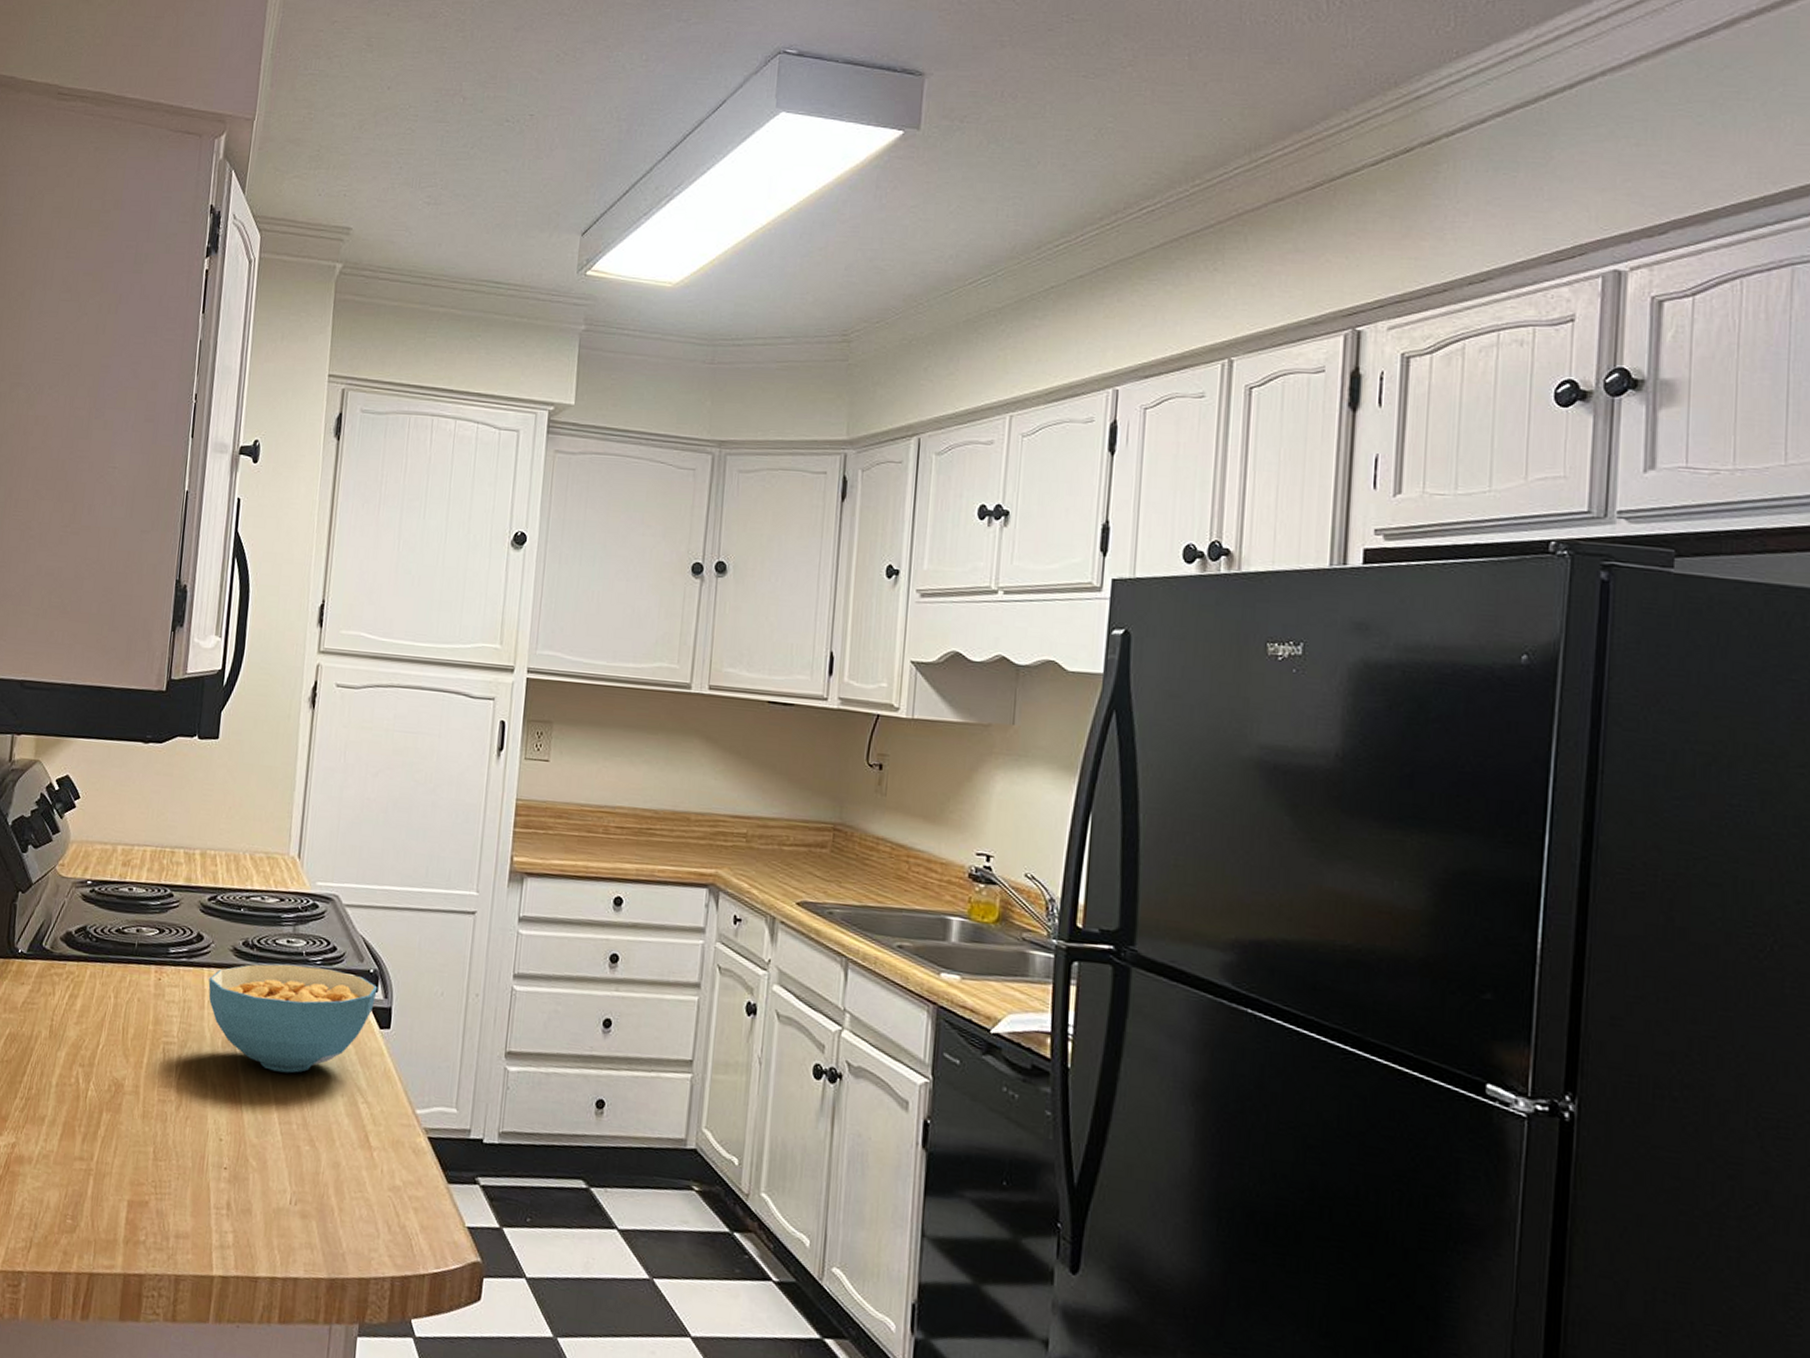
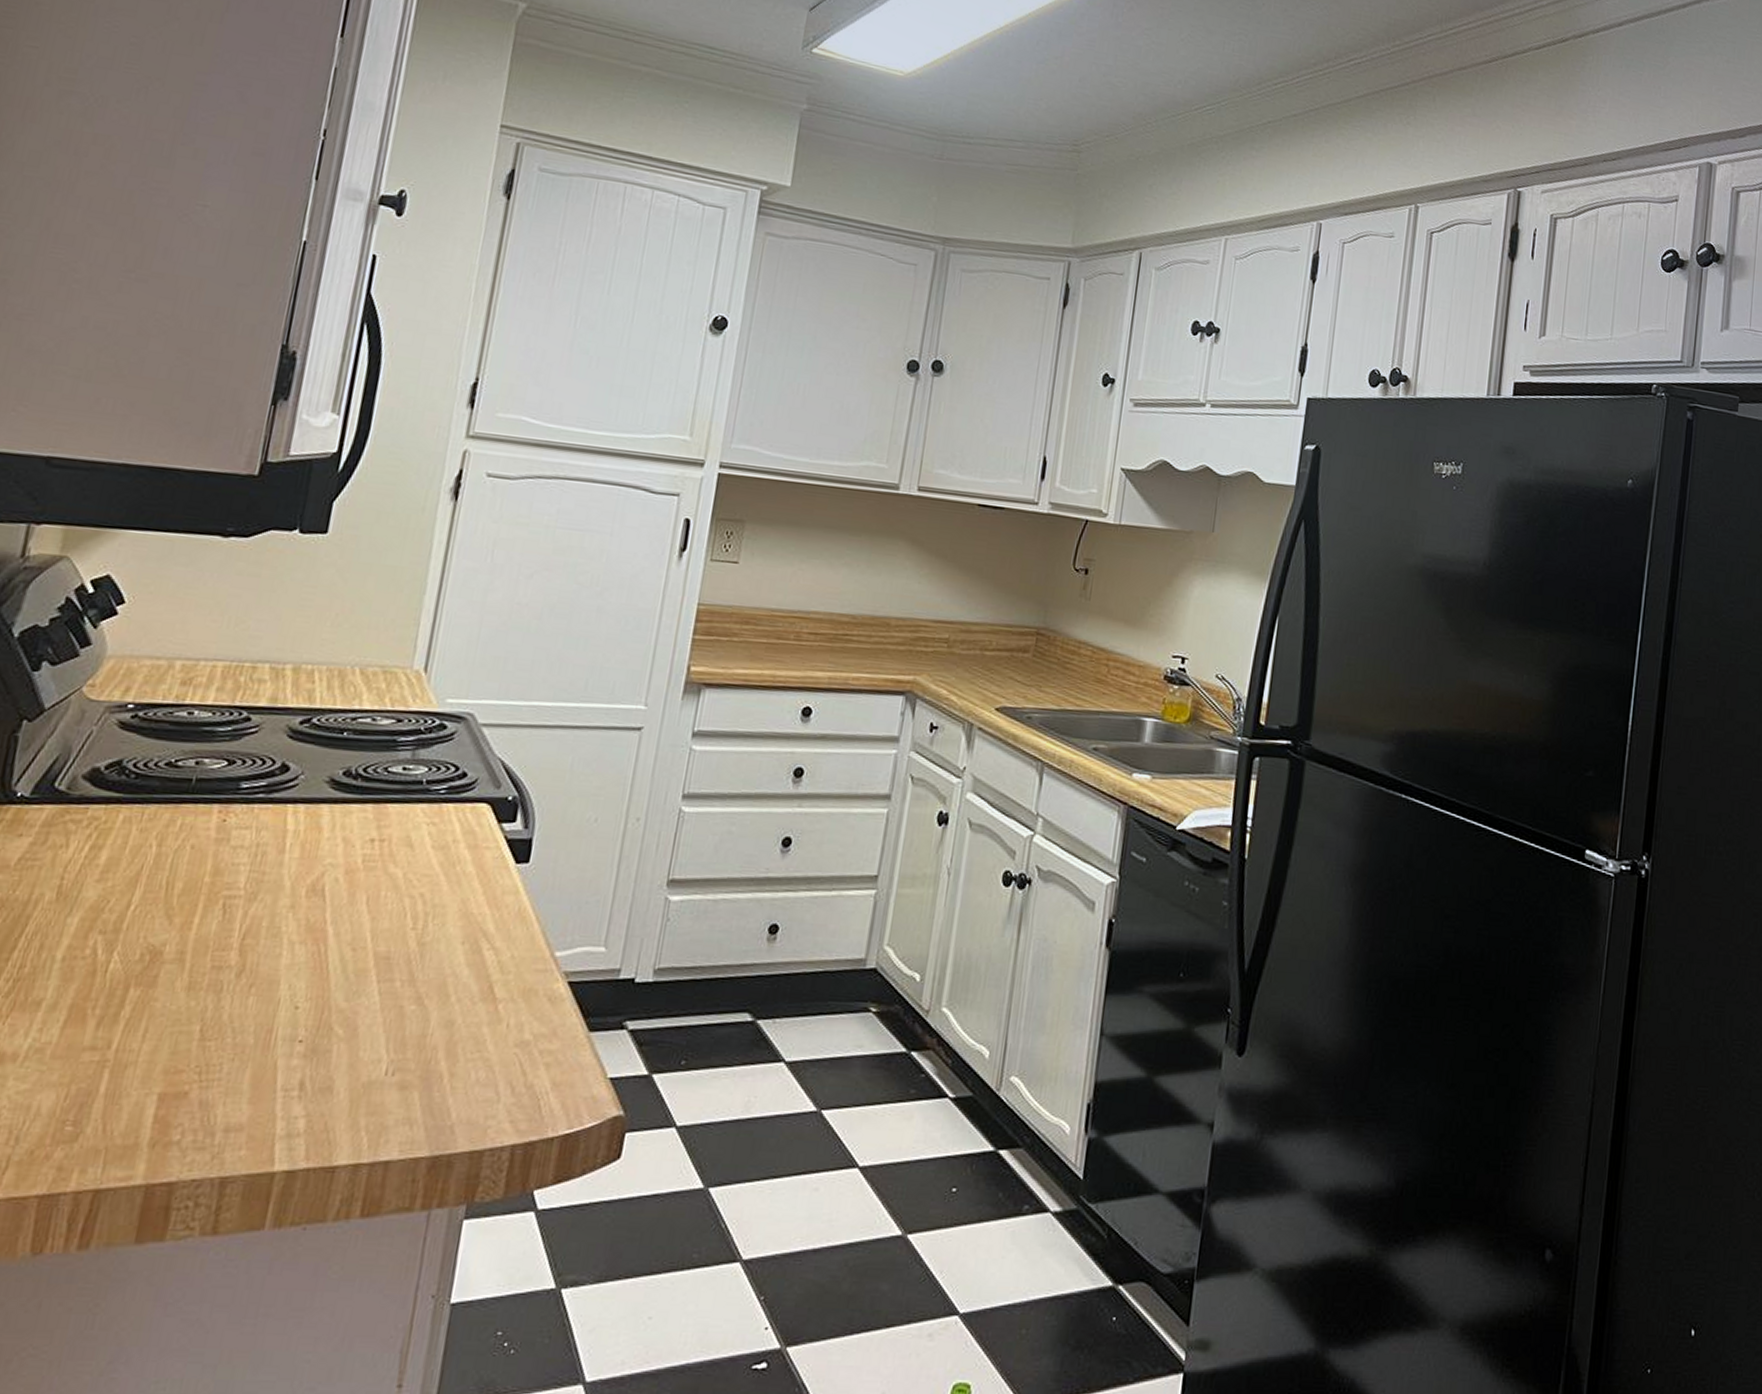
cereal bowl: present [208,964,378,1073] -> none [292,794,517,922]

